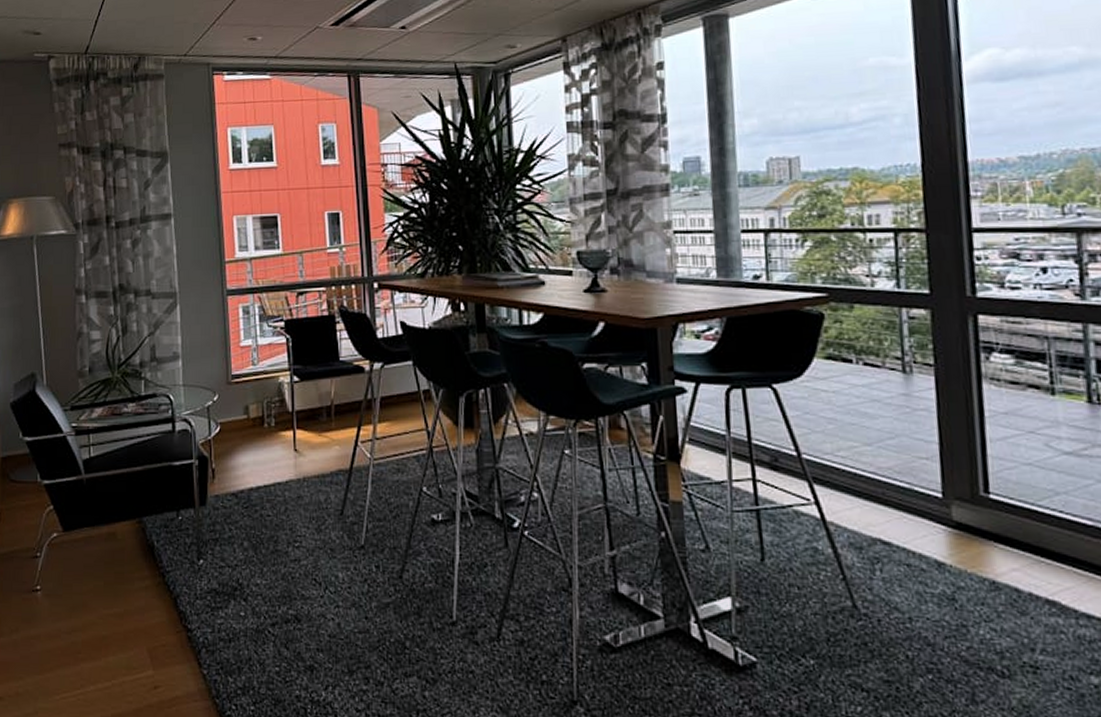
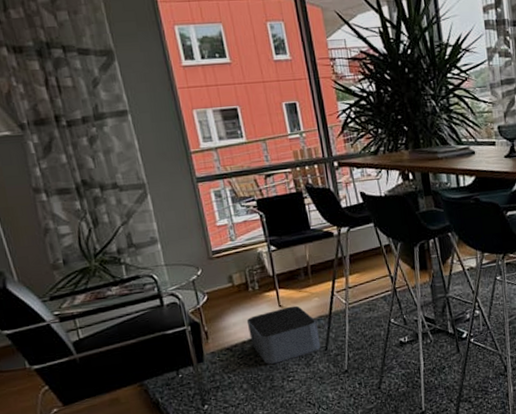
storage bin: none [257,452,336,522] -> present [246,305,321,364]

